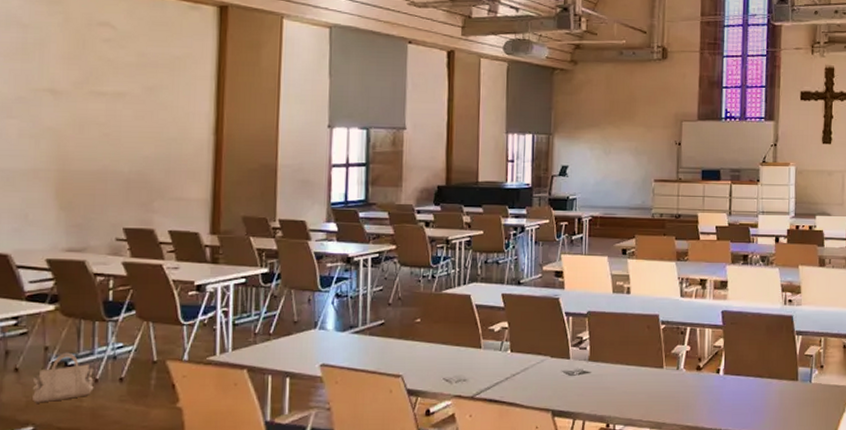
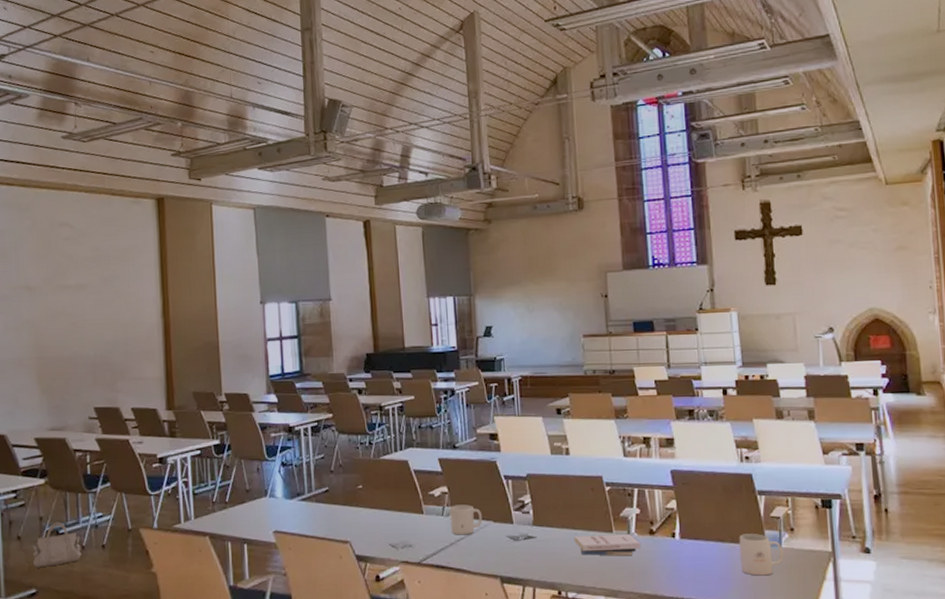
mug: none [507,340,541,370] -> present [449,505,483,535]
books: none [626,370,688,391] -> present [574,534,641,556]
mug: none [774,370,812,409] -> present [738,534,784,576]

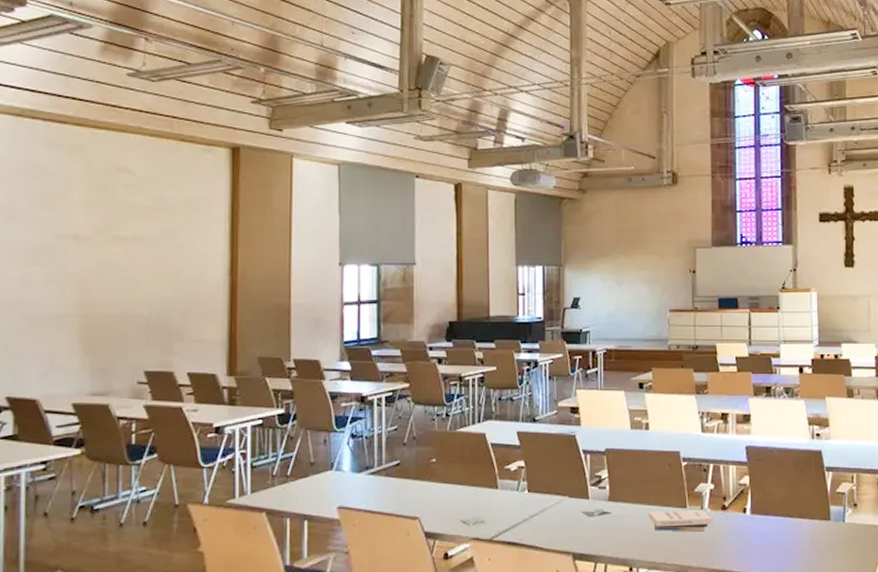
shoulder bag: present [32,522,82,568] -> none [60,496,119,548]
mug: present [449,505,483,535] -> none [525,479,559,511]
mug: present [738,534,784,576] -> none [805,509,846,550]

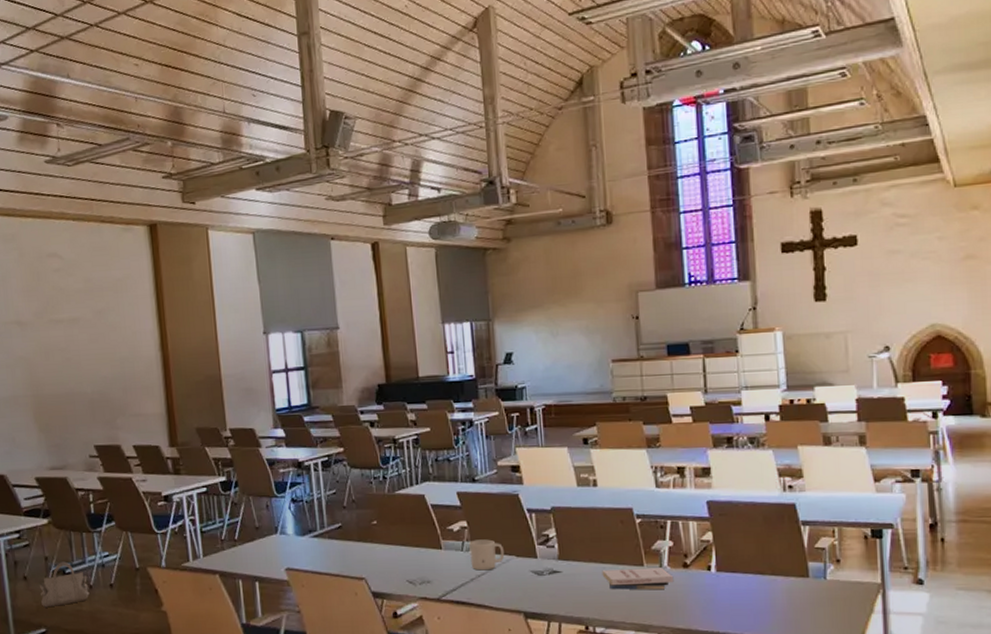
shoulder bag: none [60,496,119,548] -> present [39,561,90,608]
mug: none [525,479,559,511] -> present [469,539,505,571]

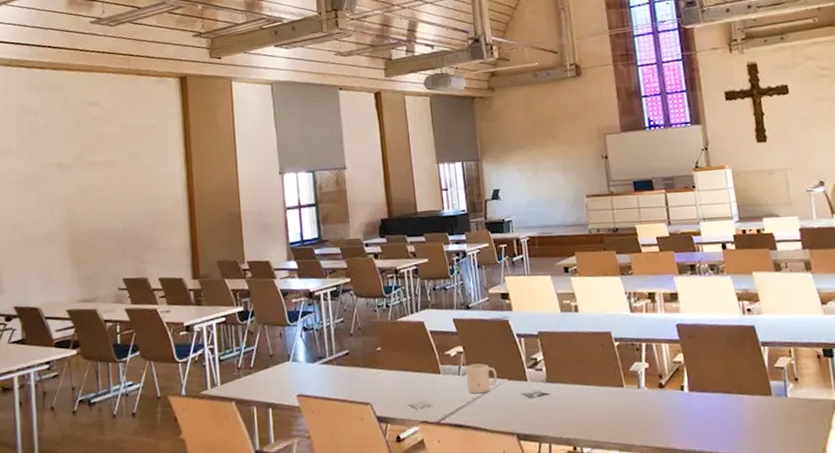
shoulder bag: present [39,561,90,608] -> none [65,391,113,438]
books: present [602,568,674,590] -> none [586,388,652,411]

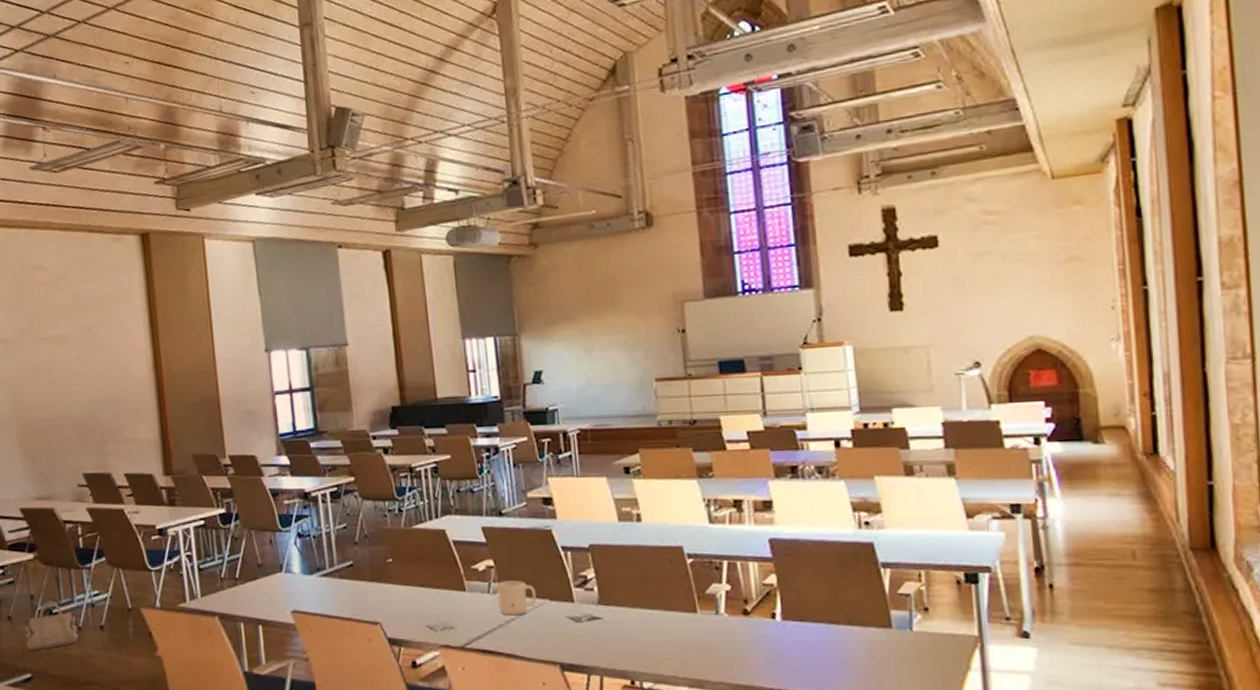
shoulder bag: none [65,391,113,438] -> present [24,600,79,651]

